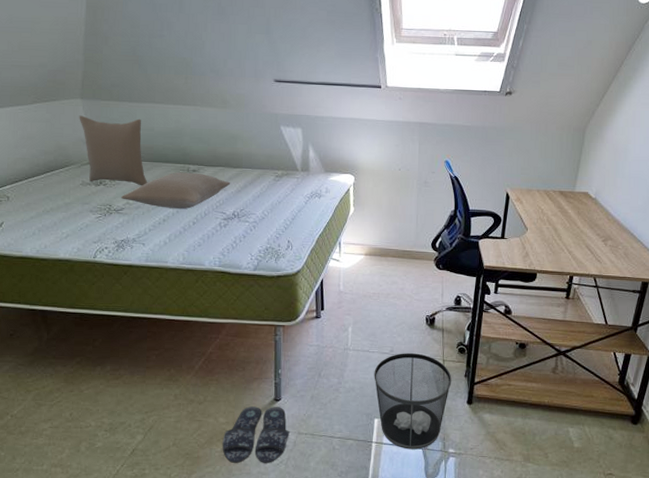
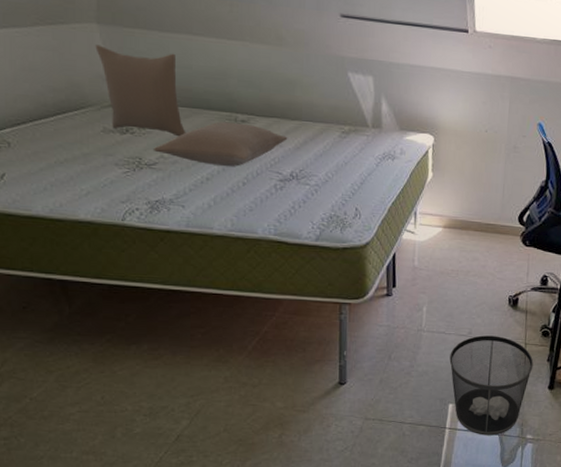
slippers: present [222,406,290,463] -> none [280,390,355,450]

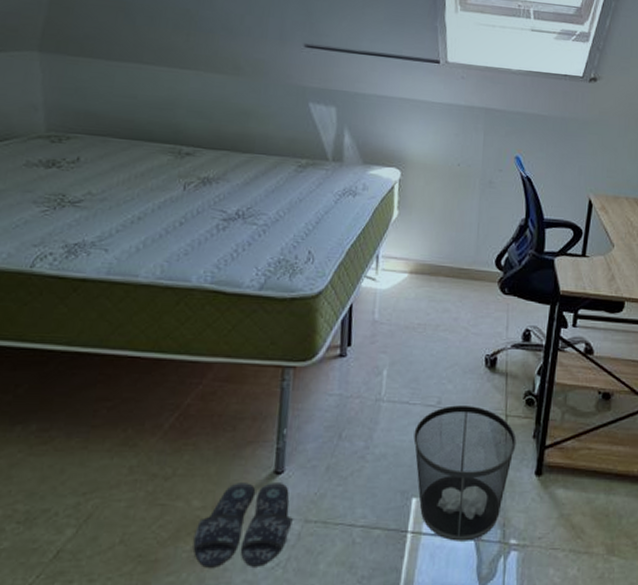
pillow: present [95,44,186,137] -> none [32,73,122,171]
pillow: present [152,121,288,167] -> none [80,154,237,204]
slippers: none [280,390,355,450] -> present [193,483,293,568]

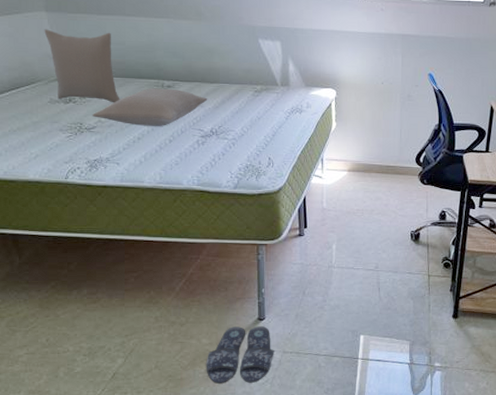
pillow: none [32,73,122,171] -> present [44,29,120,103]
pillow: none [80,154,237,204] -> present [92,88,208,126]
waste bin: present [413,405,517,541] -> none [359,269,437,365]

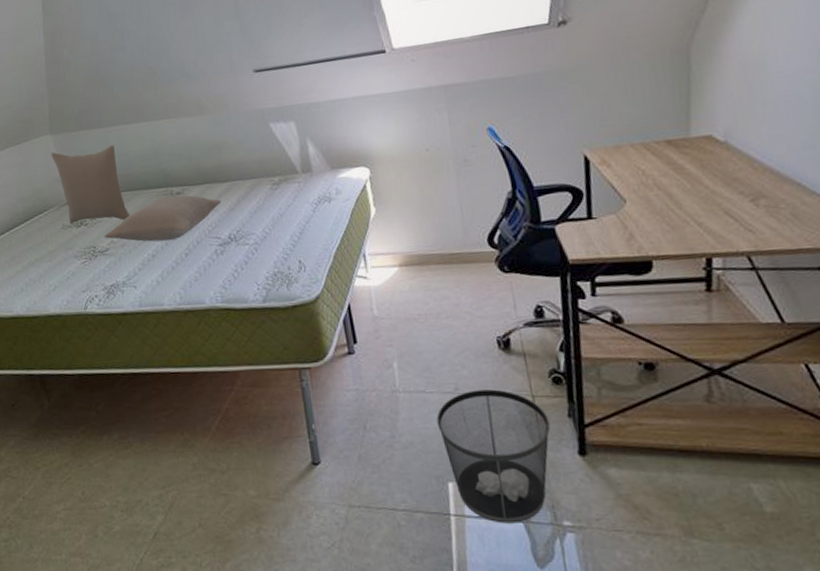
slippers: present [206,326,274,384] -> none [256,472,338,547]
waste bin: none [359,269,437,365] -> present [436,389,551,524]

